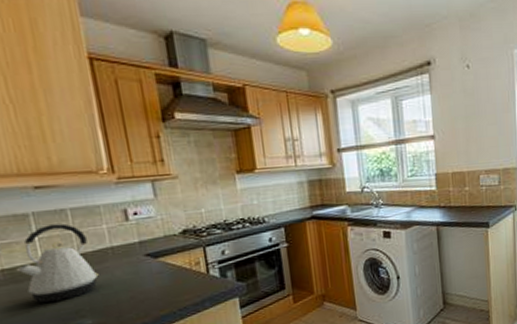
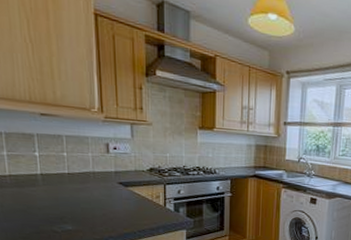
kettle: present [15,223,99,303] -> none [19,146,81,208]

